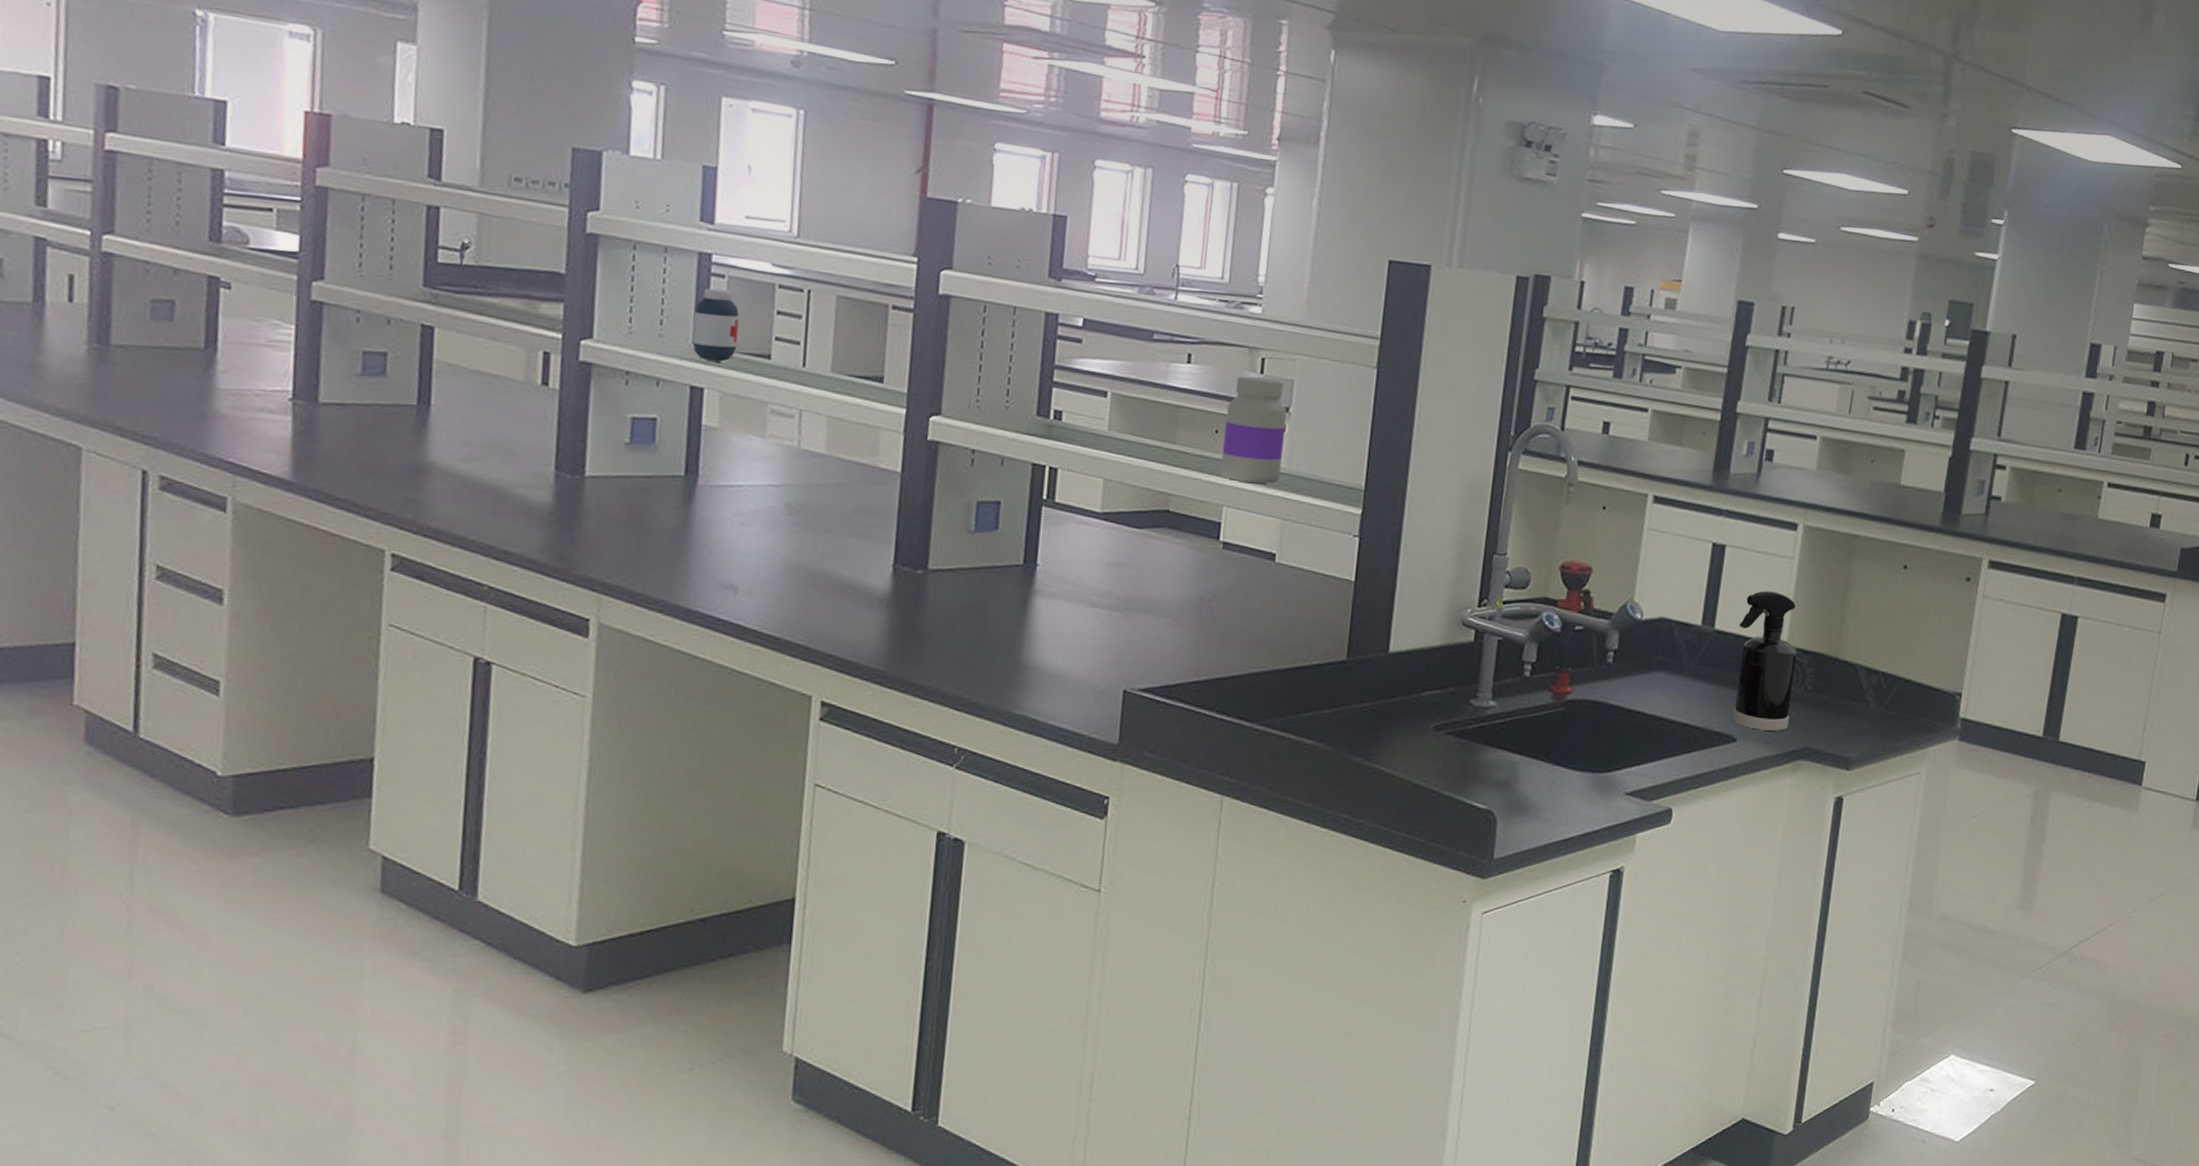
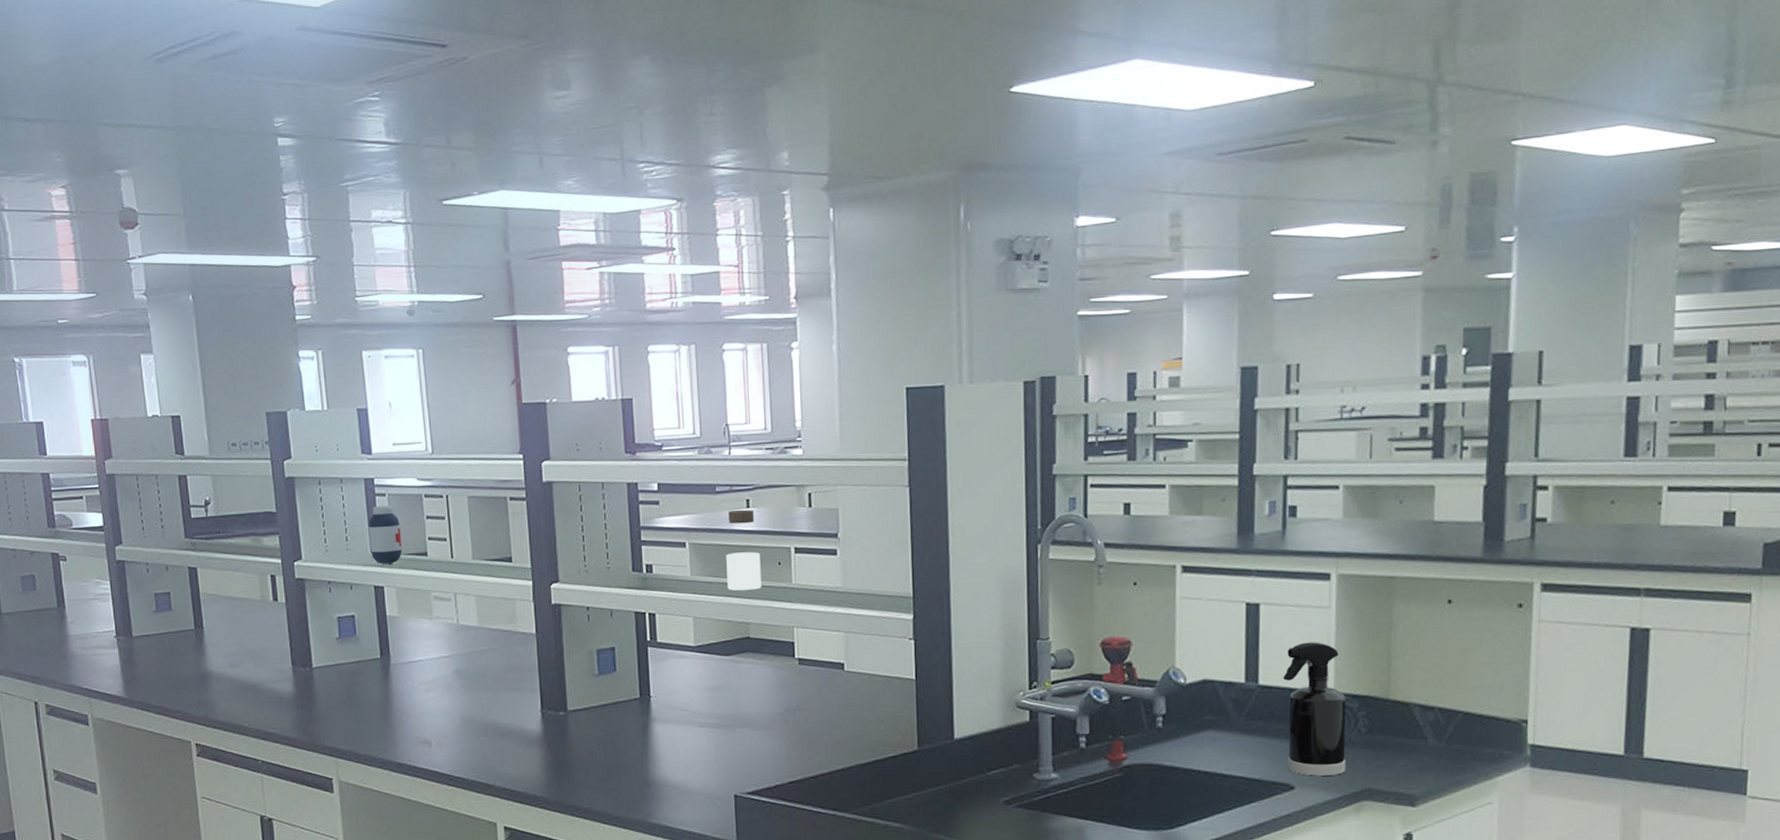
jar: none [1151,363,1196,457] -> present [726,509,762,591]
jar: present [1220,376,1287,484] -> none [785,510,838,604]

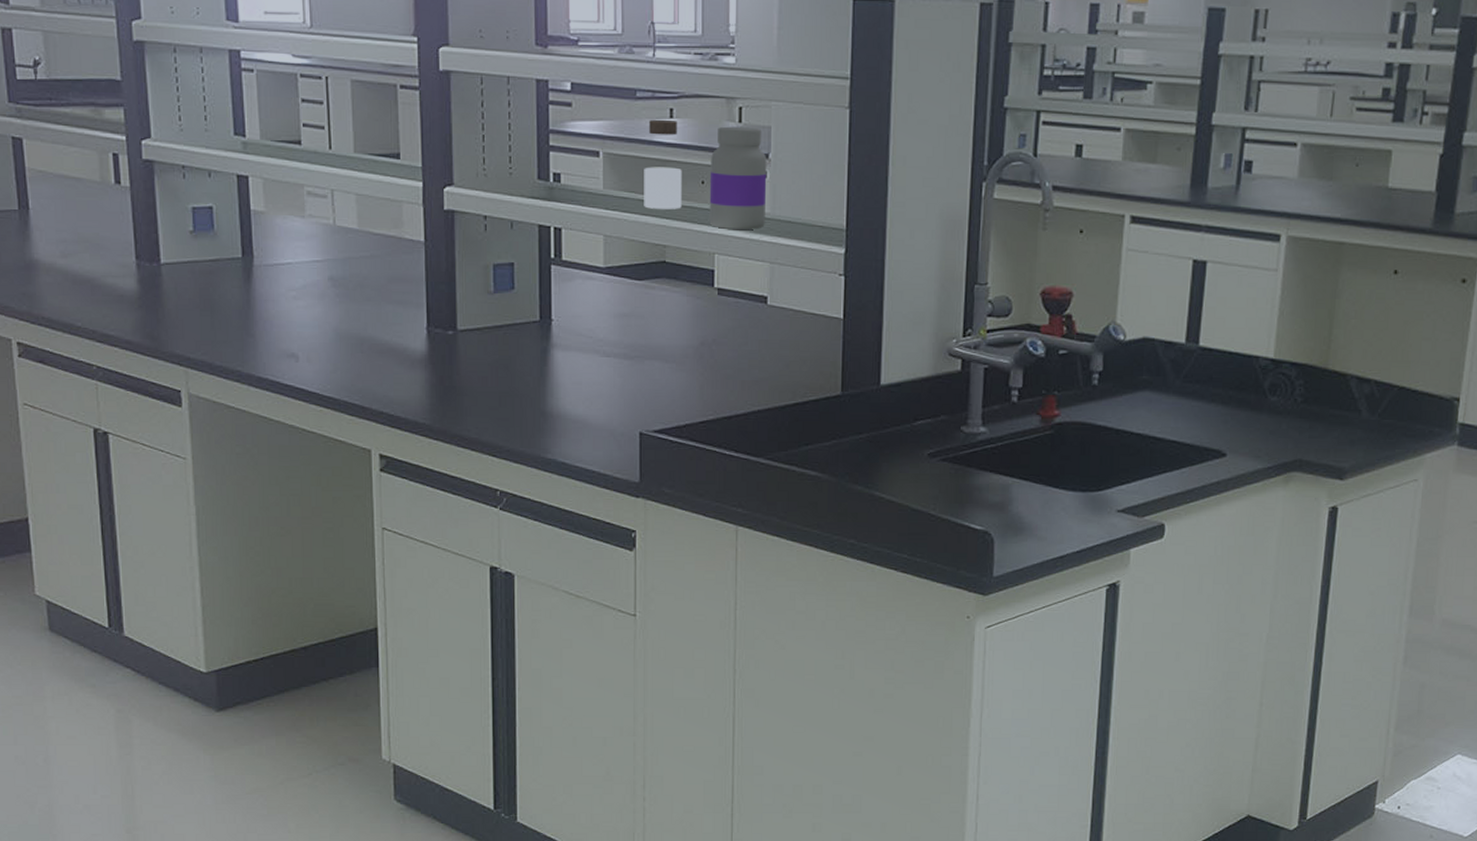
medicine bottle: present [368,505,402,565] -> none [231,83,272,152]
jar: none [785,510,838,604] -> present [709,126,767,229]
spray bottle: present [1282,642,1347,776] -> none [1221,305,1285,444]

